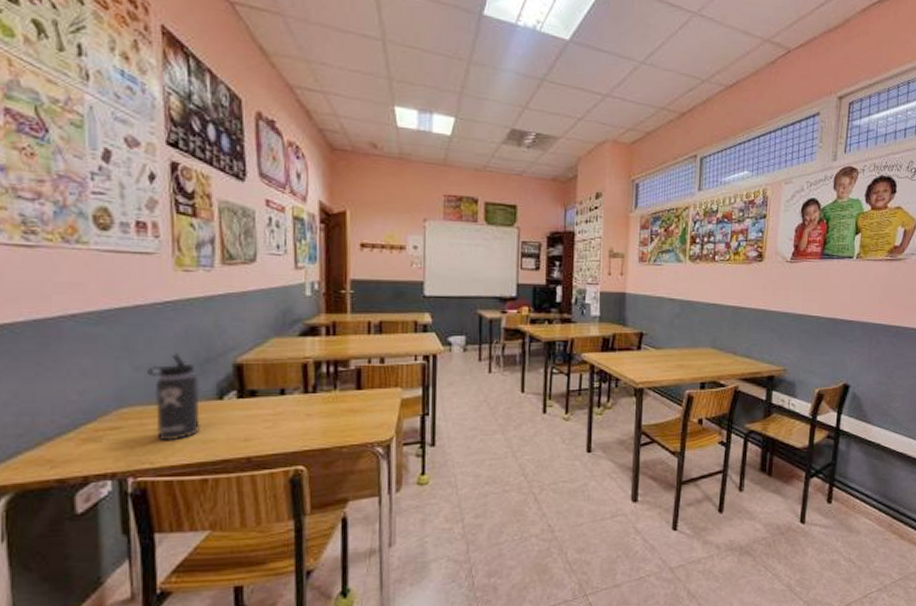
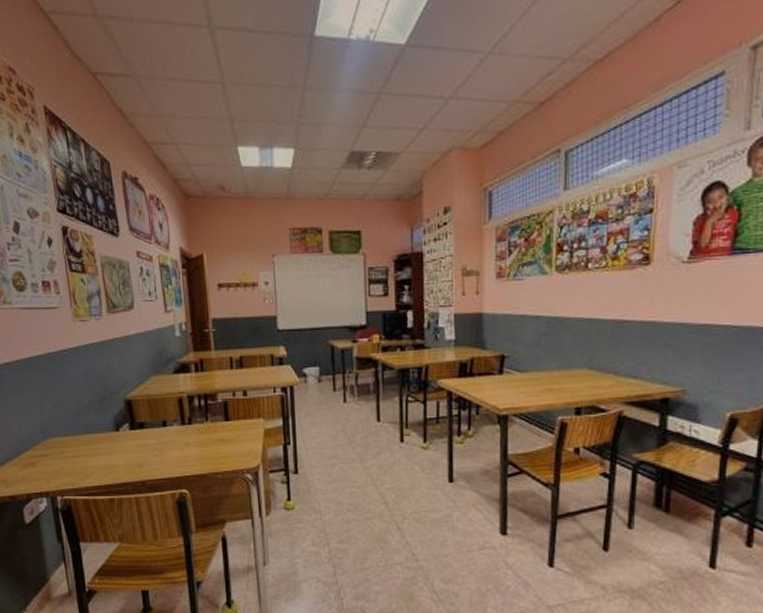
thermos bottle: present [147,353,200,441] -> none [62,392,104,467]

